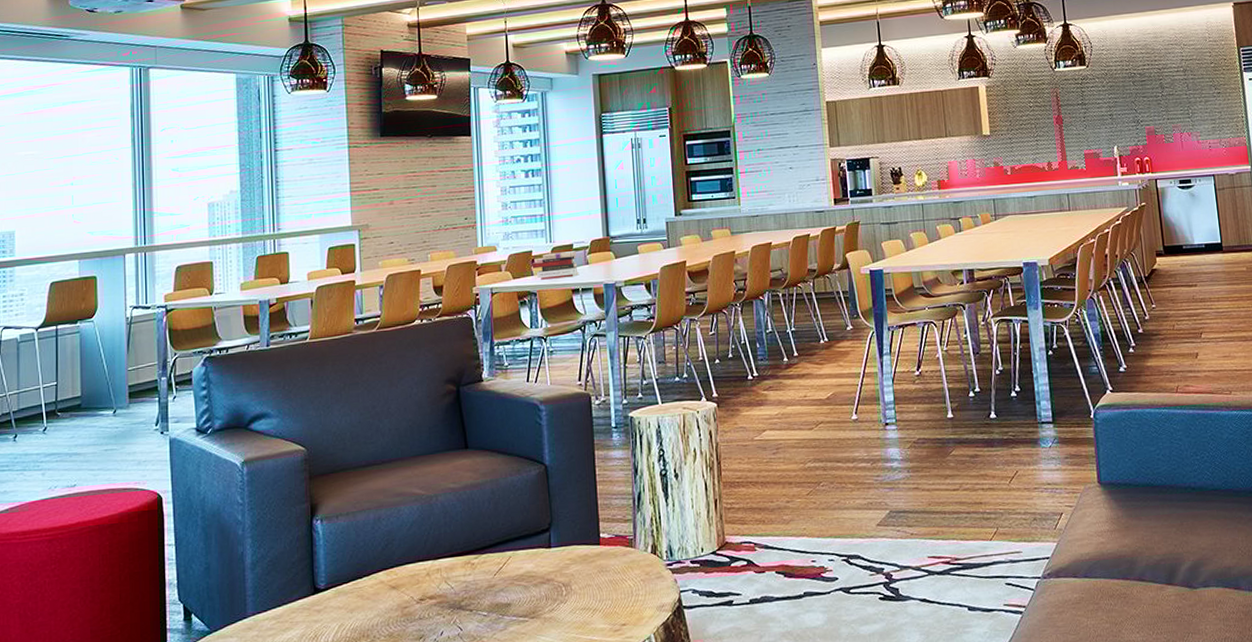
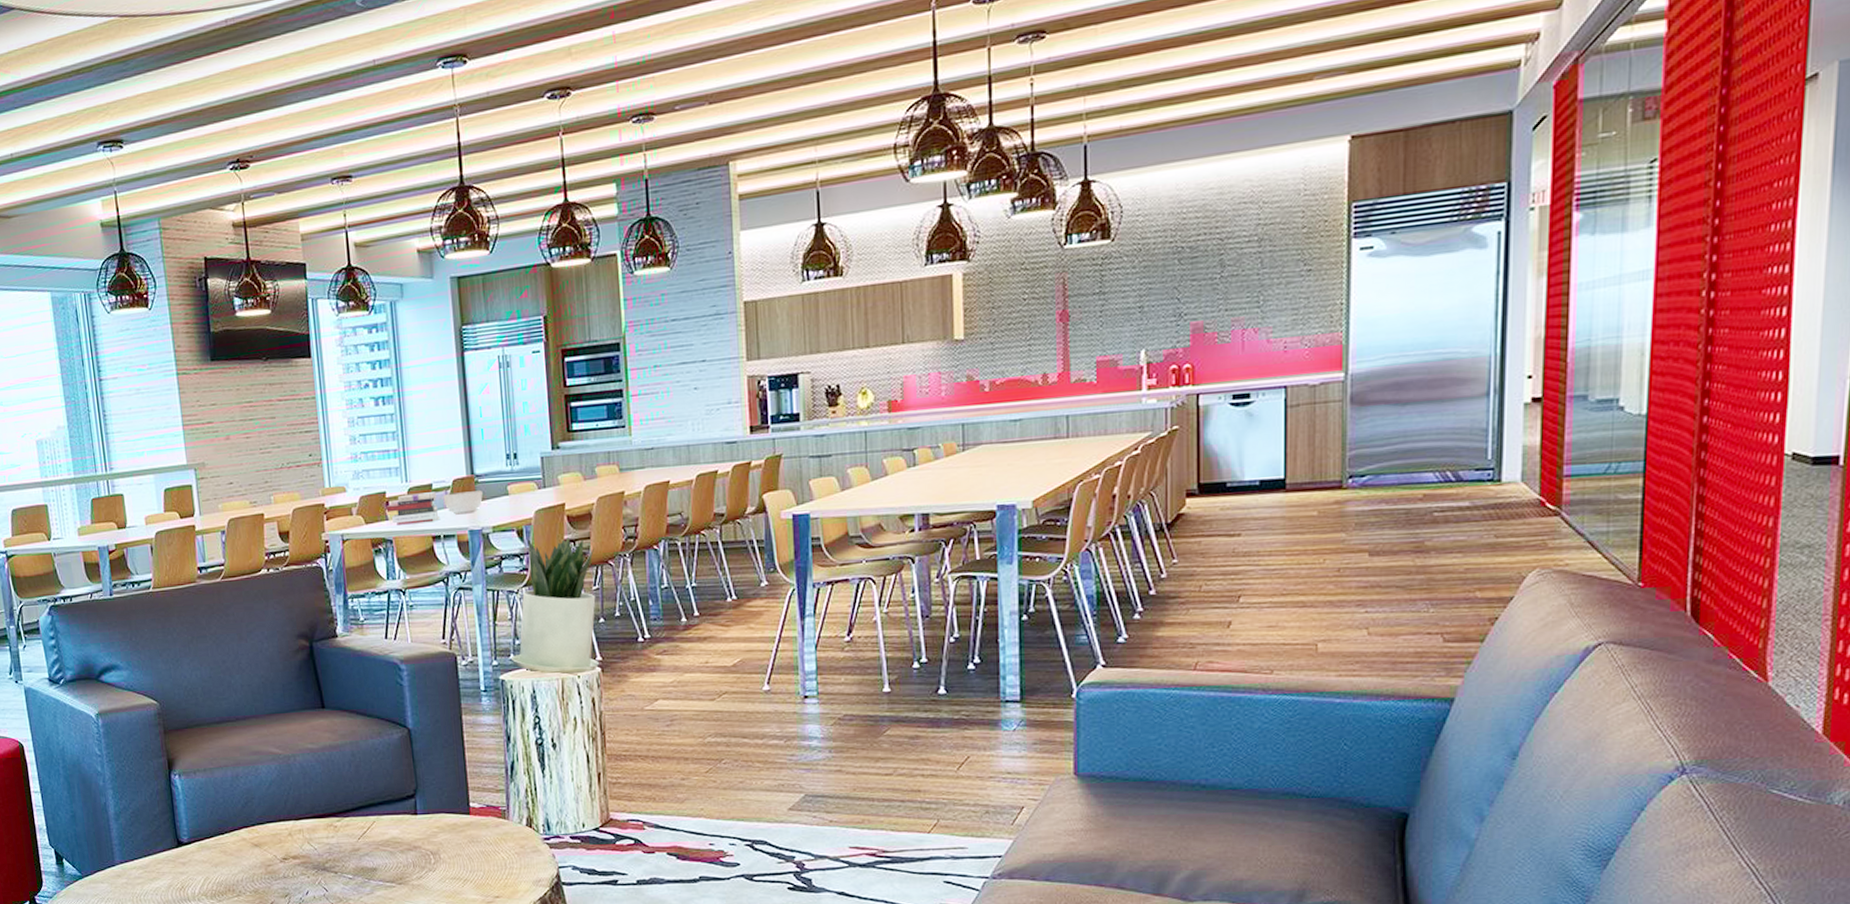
bowl: none [582,250,617,271] -> present [443,490,483,515]
planter: none [638,290,715,410] -> present [510,537,599,674]

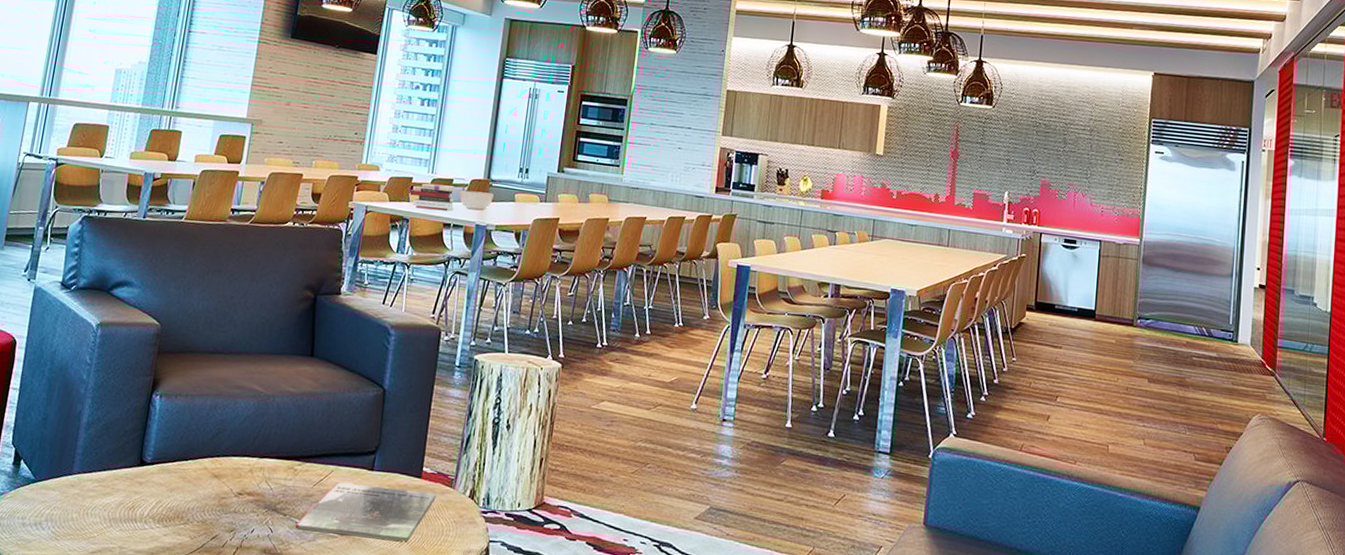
magazine: none [349,827,491,885] -> present [295,481,437,542]
planter: present [510,537,599,674] -> none [487,241,577,366]

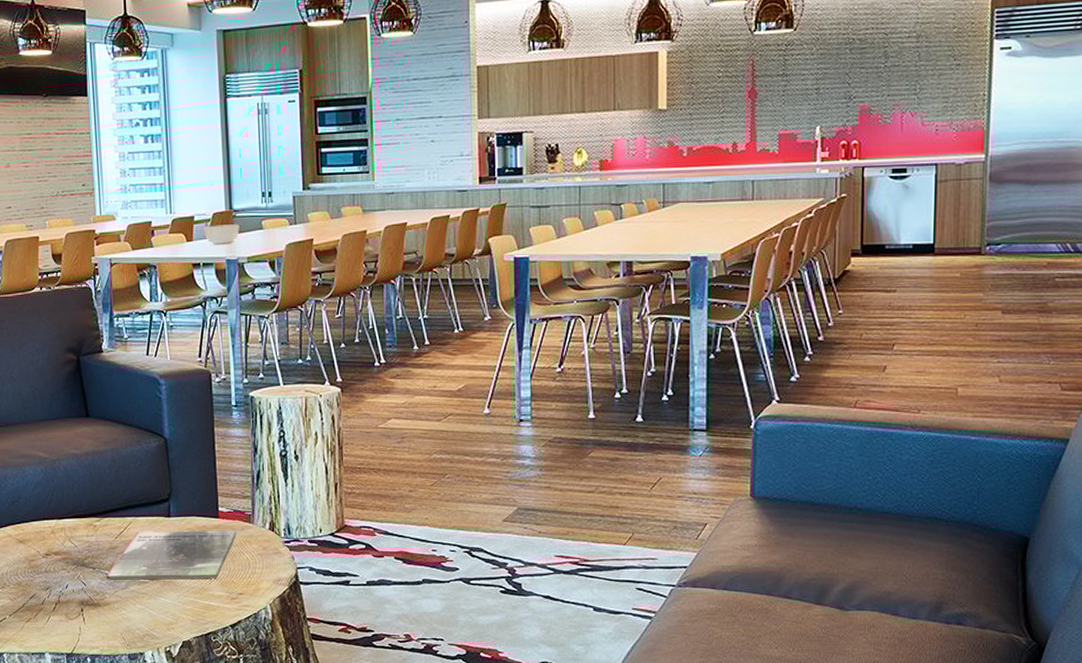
books: present [409,183,456,212] -> none [151,223,201,252]

